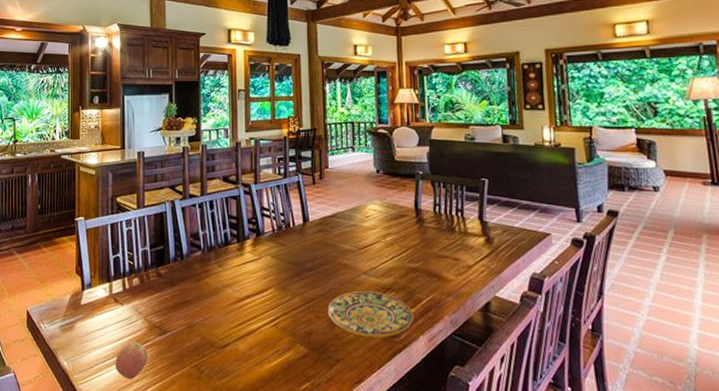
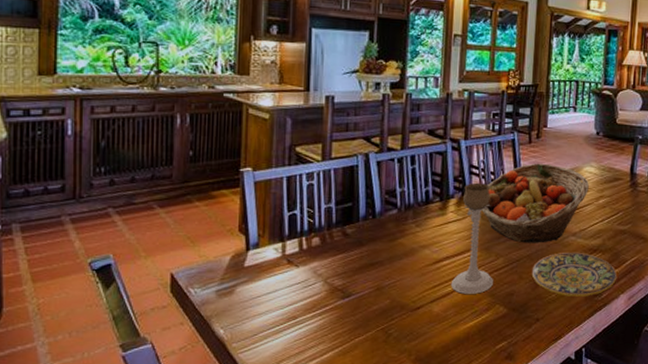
apple: present [115,341,148,380] -> none [285,306,327,346]
candle holder: none [253,224,292,334] -> present [450,182,493,295]
fruit basket: none [275,203,375,282] -> present [481,163,589,243]

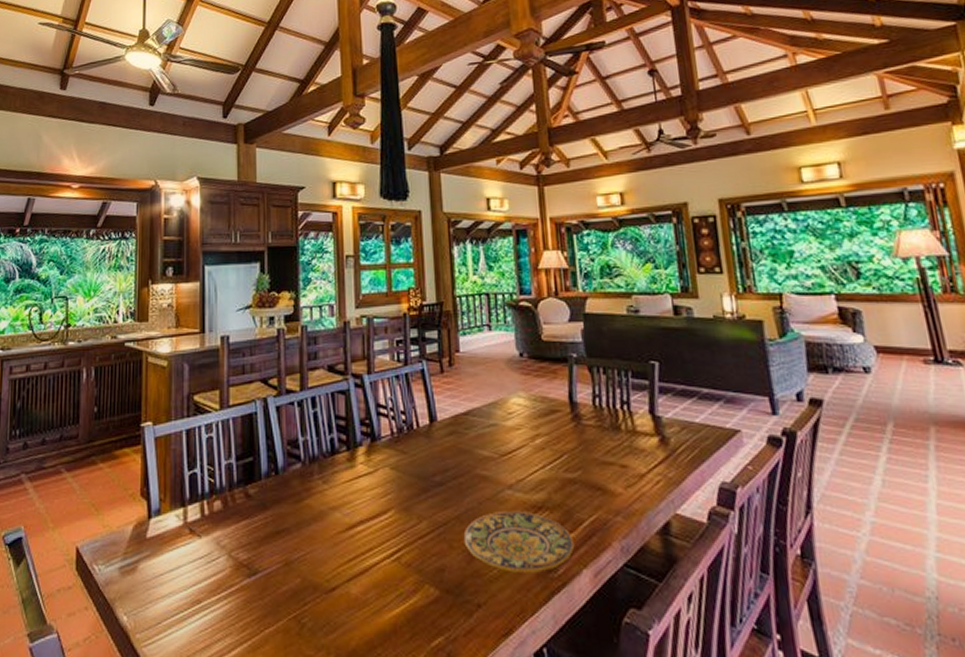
candle holder: present [450,182,493,295] -> none [368,425,418,571]
fruit basket: present [481,163,589,243] -> none [395,396,520,500]

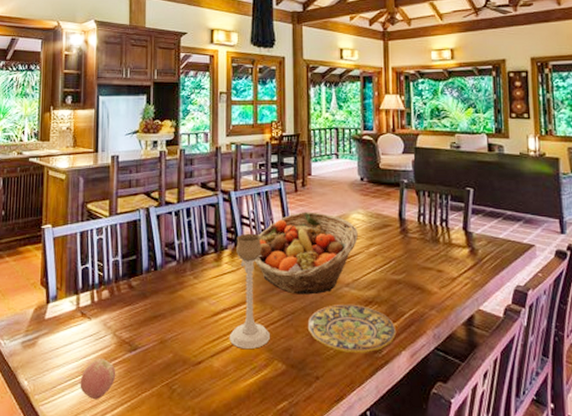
apple: none [190,586,233,639] -> present [80,359,116,400]
candle holder: none [368,425,418,571] -> present [229,233,270,350]
fruit basket: none [395,396,520,500] -> present [254,211,358,295]

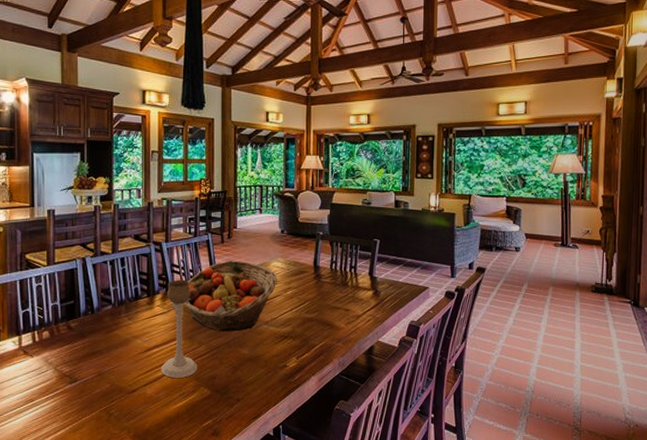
apple: present [80,359,116,400] -> none [25,390,58,425]
plate: present [307,303,397,353] -> none [230,339,308,379]

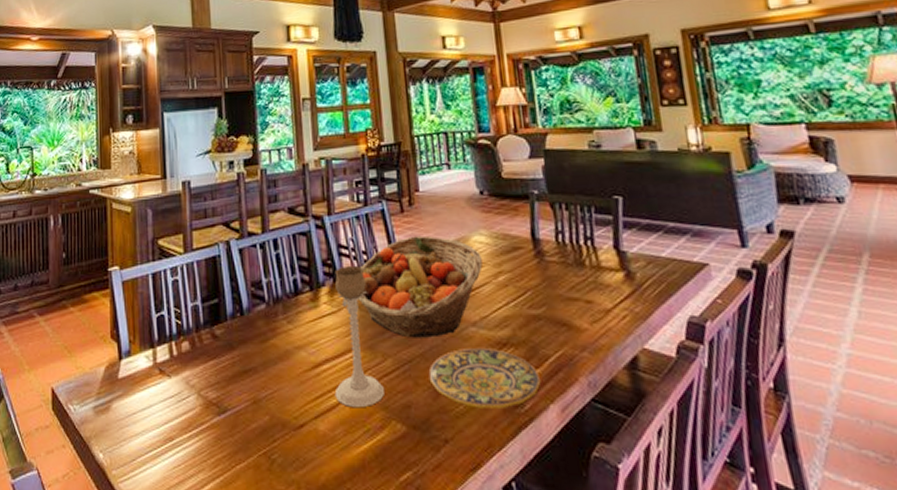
plate: none [230,339,308,379] -> present [428,347,541,408]

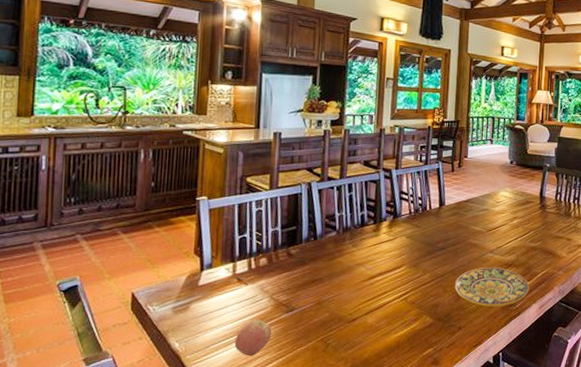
apple: none [163,424,204,475] -> present [234,320,272,357]
candle holder: present [334,265,384,408] -> none [383,207,421,307]
fruit basket: present [358,235,483,338] -> none [410,189,504,260]

